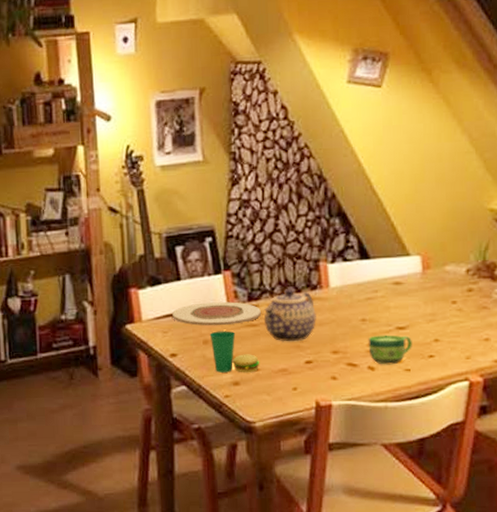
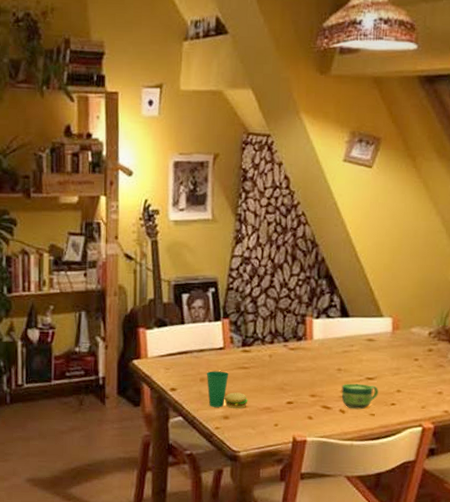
plate: present [172,302,261,326] -> none [175,345,252,367]
teapot: present [263,288,318,342] -> none [254,337,300,385]

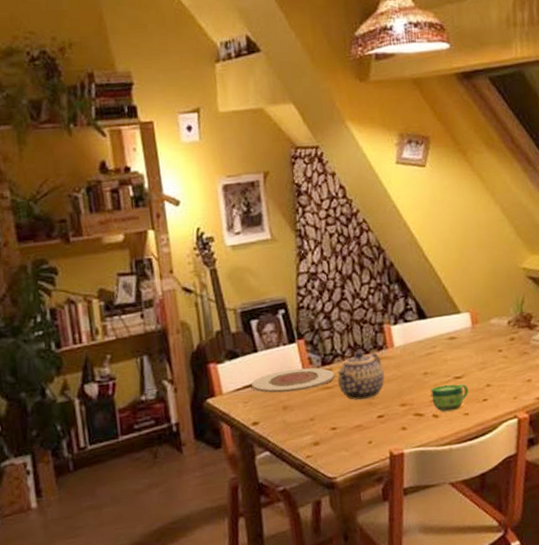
plate: none [175,345,252,367] -> present [252,368,334,393]
cup: present [206,371,248,409] -> none [288,395,337,435]
teapot: none [254,337,300,385] -> present [337,350,385,401]

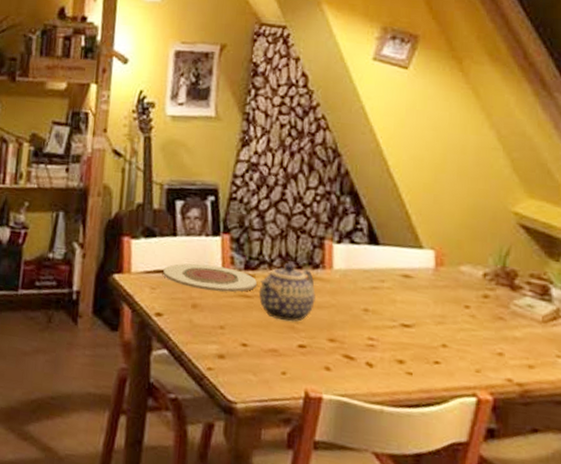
cup: present [431,383,469,412] -> none [368,329,417,365]

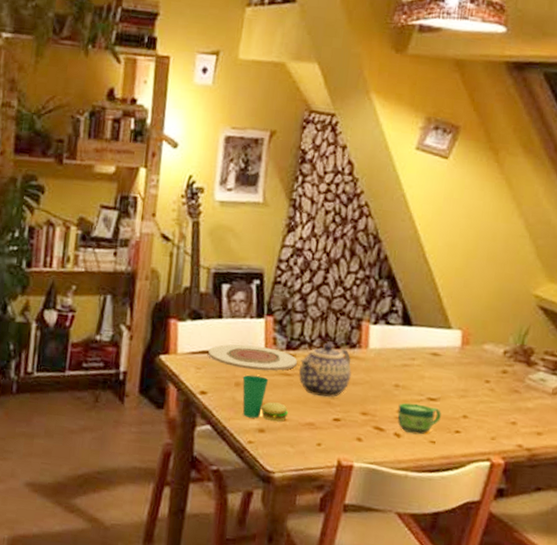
cup: none [199,296,250,348] -> present [242,375,289,422]
cup: none [368,329,417,365] -> present [397,402,441,435]

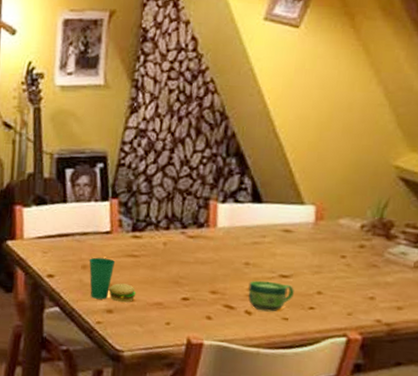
plate: present [208,344,297,371] -> none [54,227,144,253]
teapot: present [298,342,352,398] -> none [145,223,200,278]

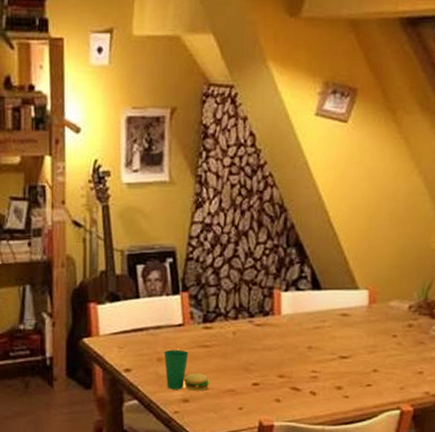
cup: present [248,280,294,312] -> none [312,362,353,391]

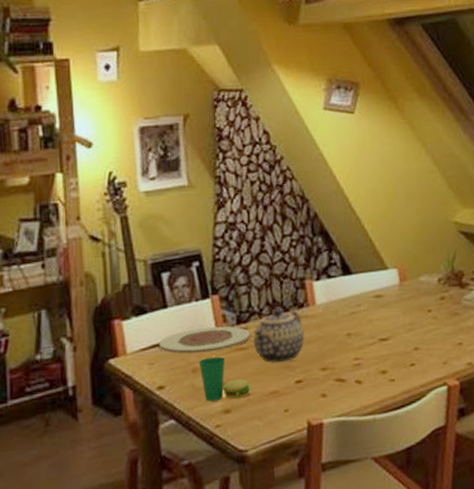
plate: none [129,321,214,345] -> present [159,326,250,354]
teapot: none [216,312,267,365] -> present [253,308,306,364]

